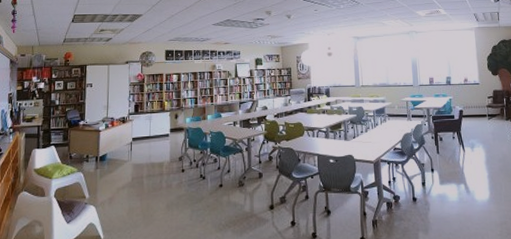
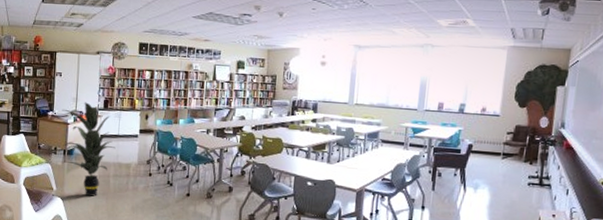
indoor plant: none [93,109,148,200] -> present [62,102,116,197]

